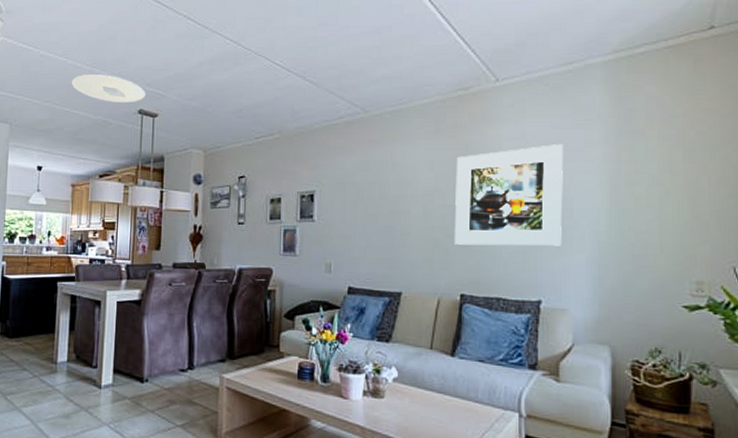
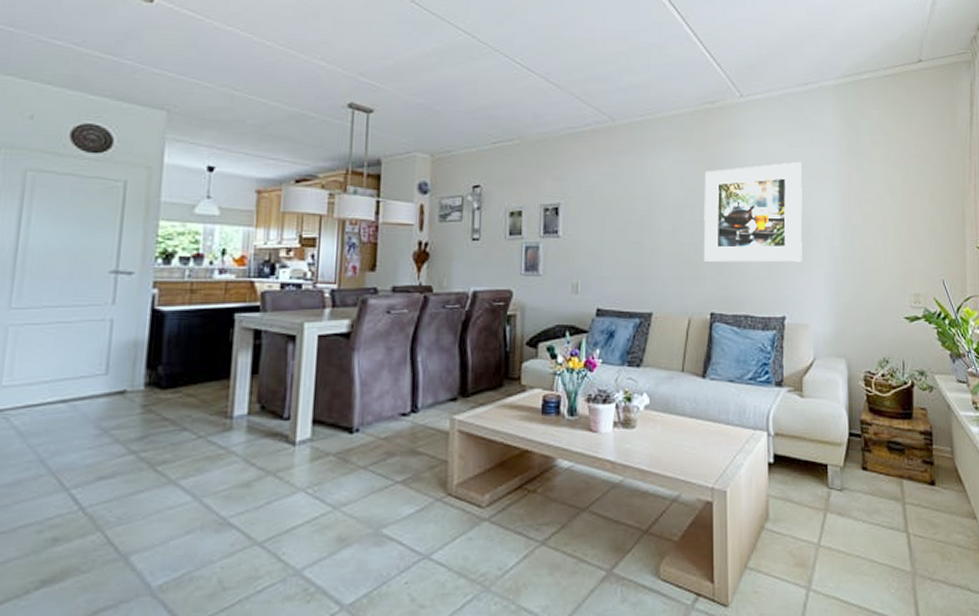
ceiling light: present [71,74,145,102] -> none [258,56,358,94]

